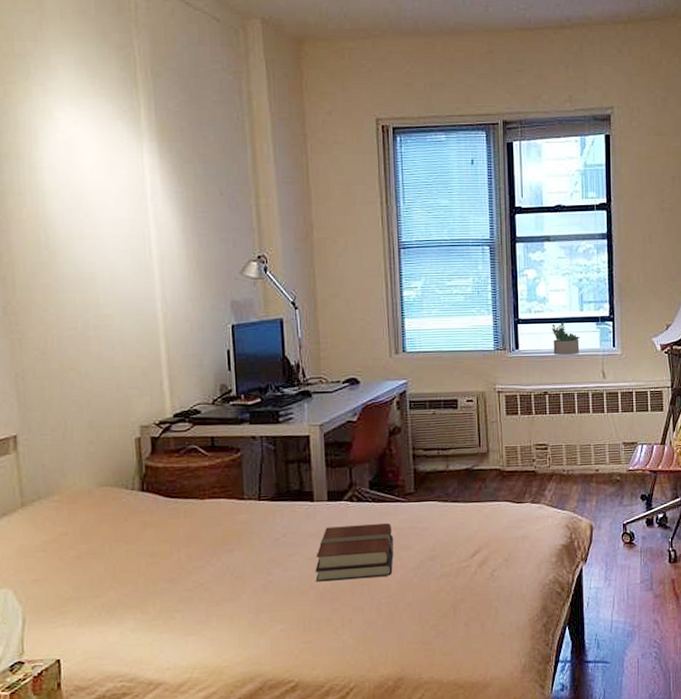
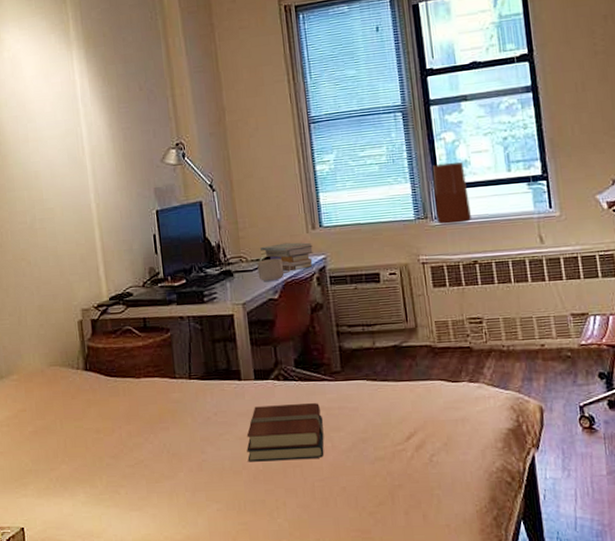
cup: none [337,381,372,404] -> present [257,258,292,282]
books: none [342,366,395,395] -> present [260,242,313,271]
vase: none [513,299,545,357] -> present [432,162,471,225]
succulent plant: present [551,322,580,356] -> none [476,184,511,222]

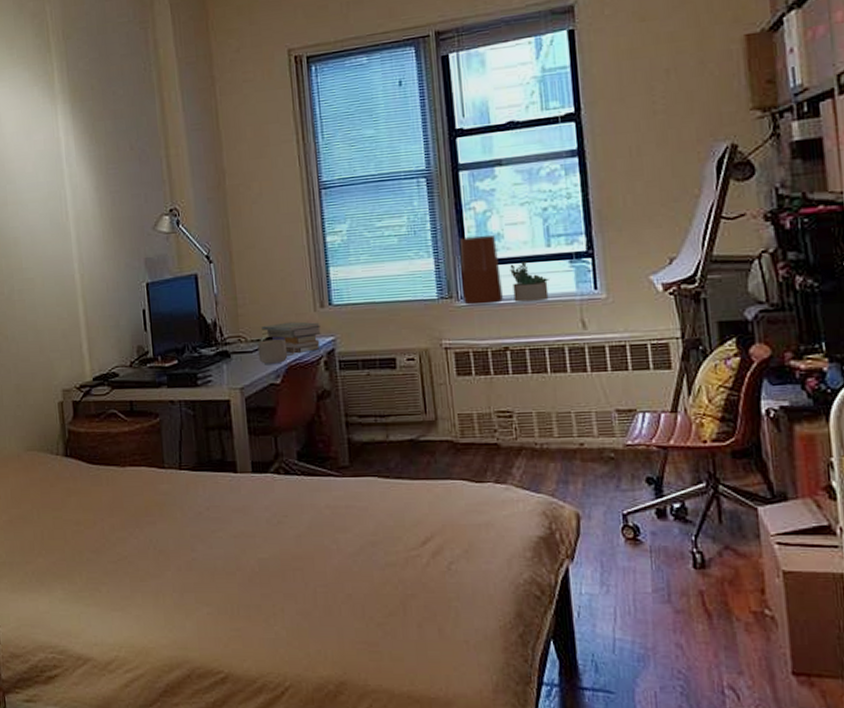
books: present [246,403,324,462] -> none [241,501,329,563]
succulent plant: none [476,184,511,222] -> present [510,261,549,303]

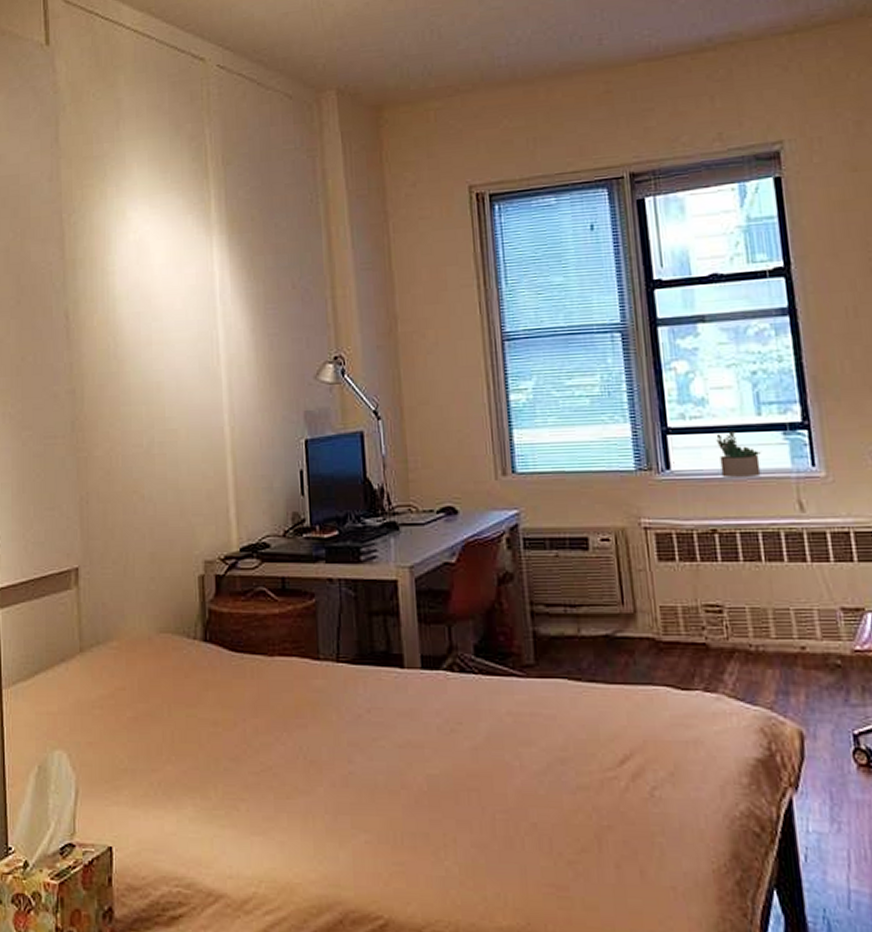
cup: present [257,339,296,365] -> none [430,511,475,541]
books: present [262,321,321,354] -> none [435,491,503,529]
vase: present [459,236,503,306] -> none [659,400,709,480]

